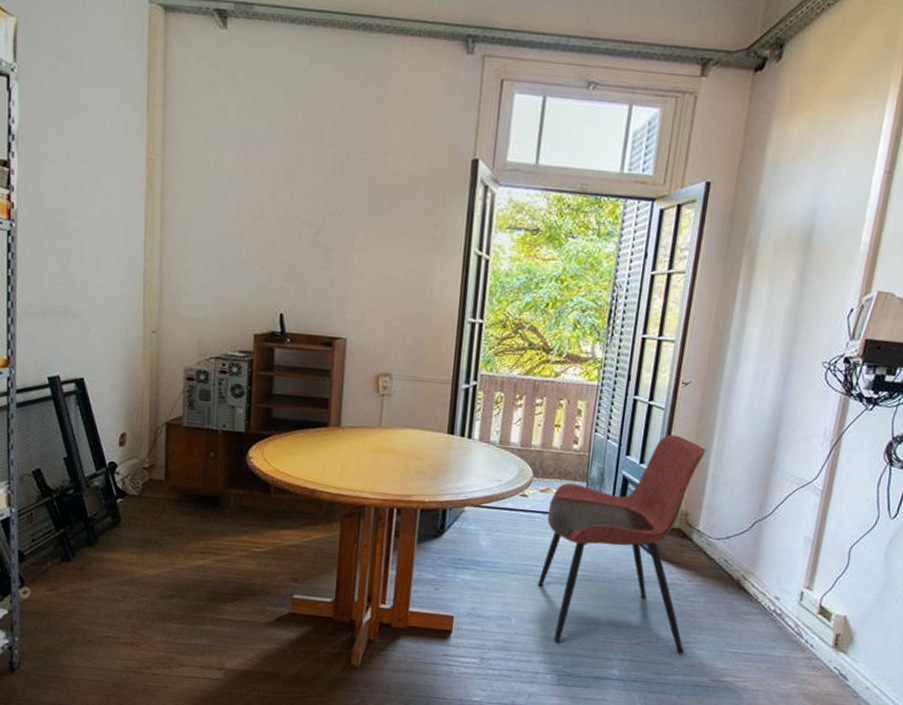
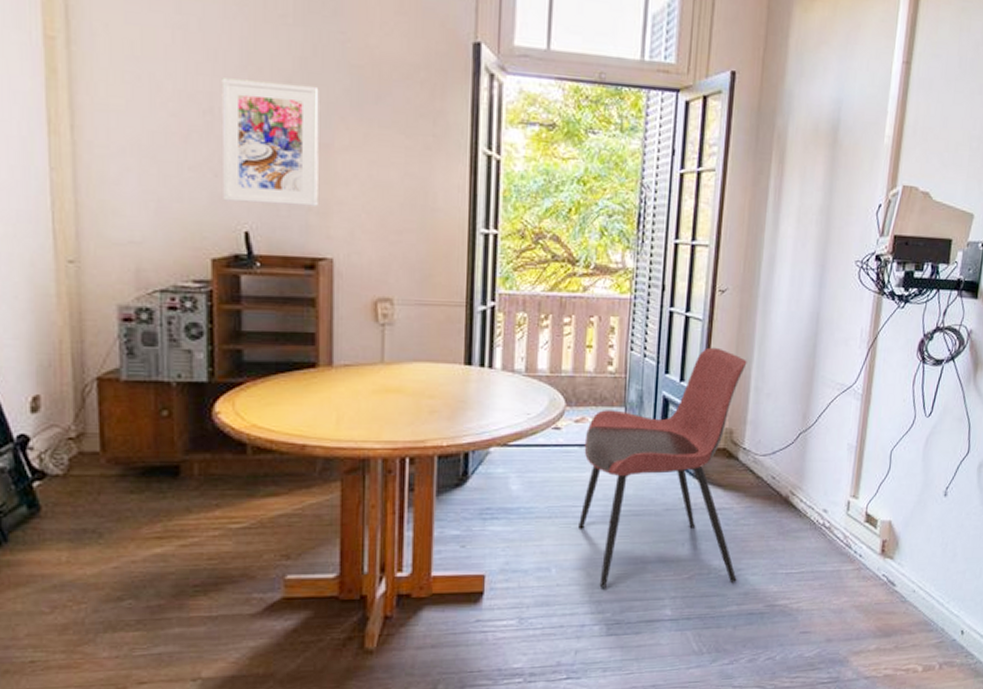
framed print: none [266,190,344,295] -> present [221,78,319,206]

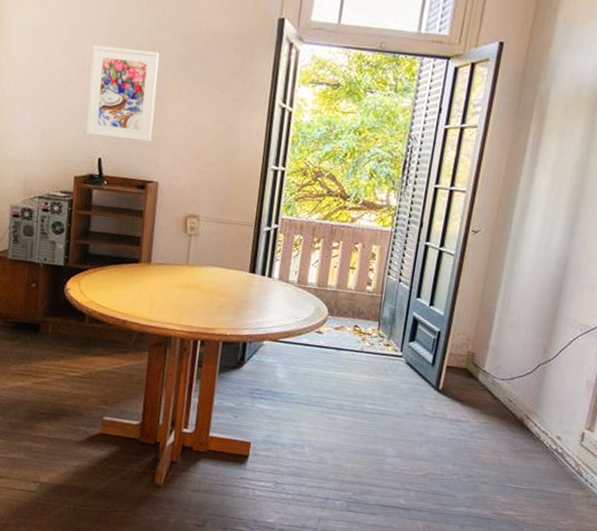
dining chair: present [578,347,747,588] -> none [330,279,494,487]

